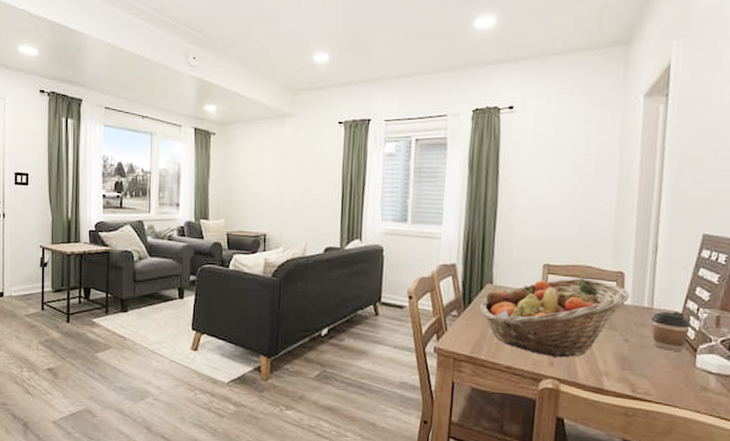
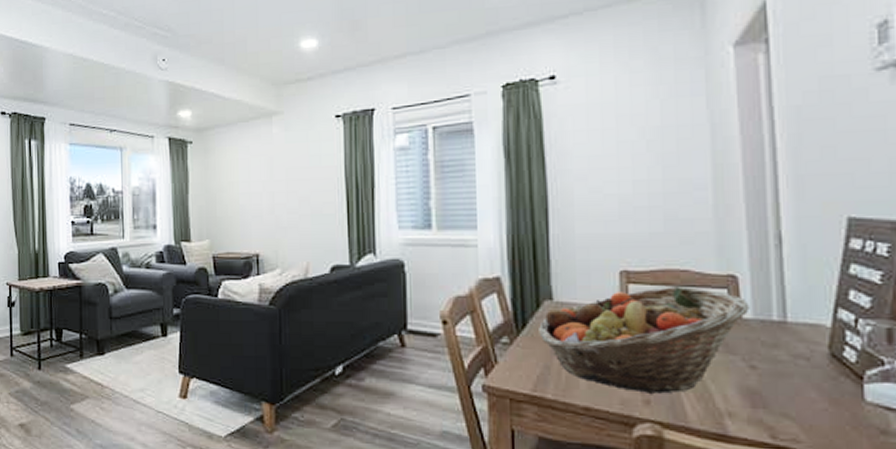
coffee cup: present [651,311,690,351] -> none [787,324,847,380]

